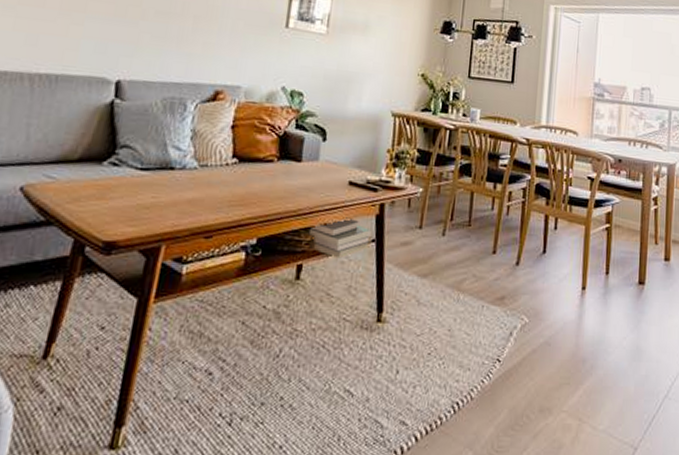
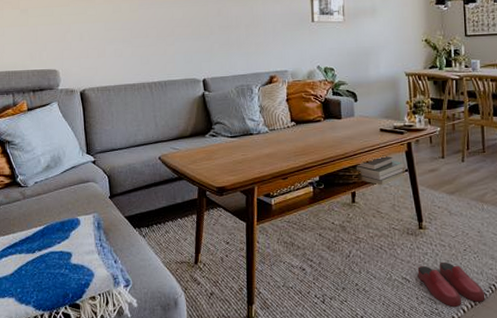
slippers: none [365,369,446,433] -> present [417,261,486,307]

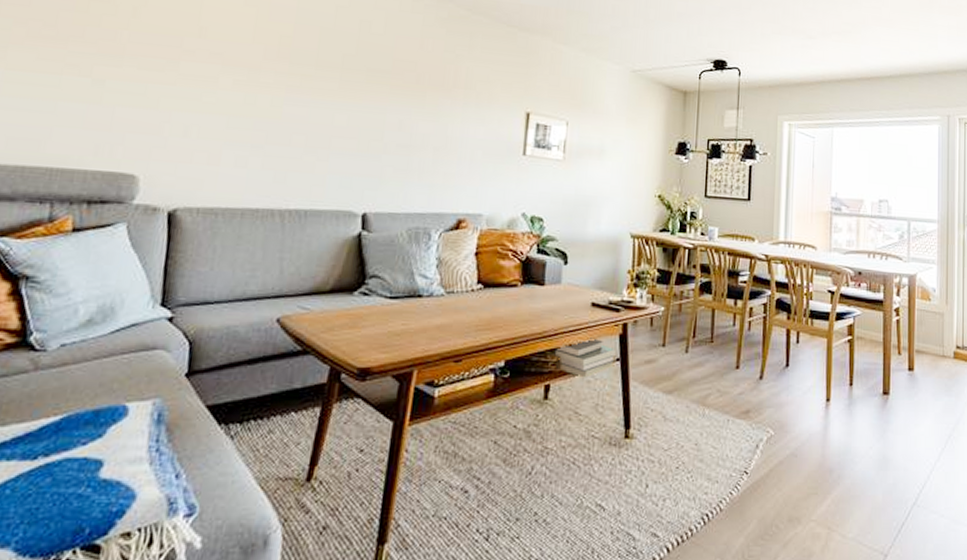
slippers: present [417,261,486,307] -> none [616,483,696,544]

